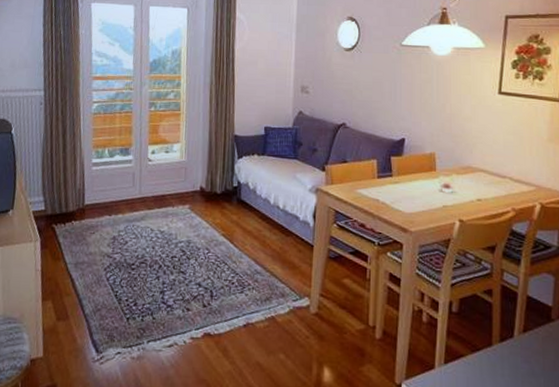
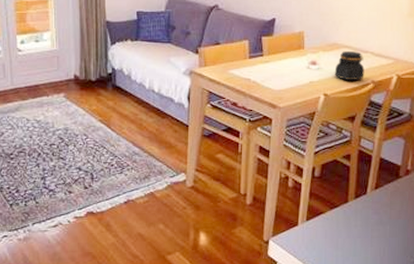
jar: none [470,175,504,207] -> present [334,51,365,80]

